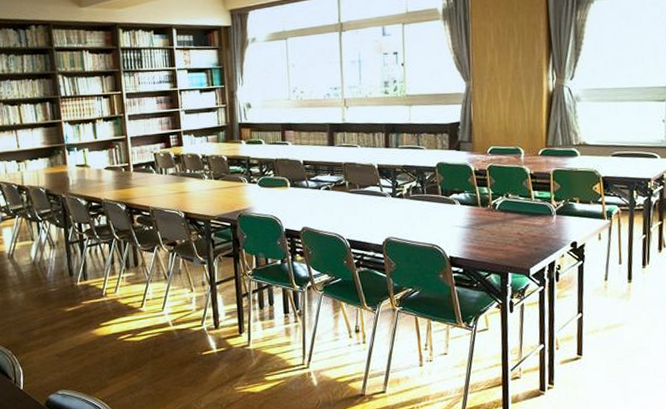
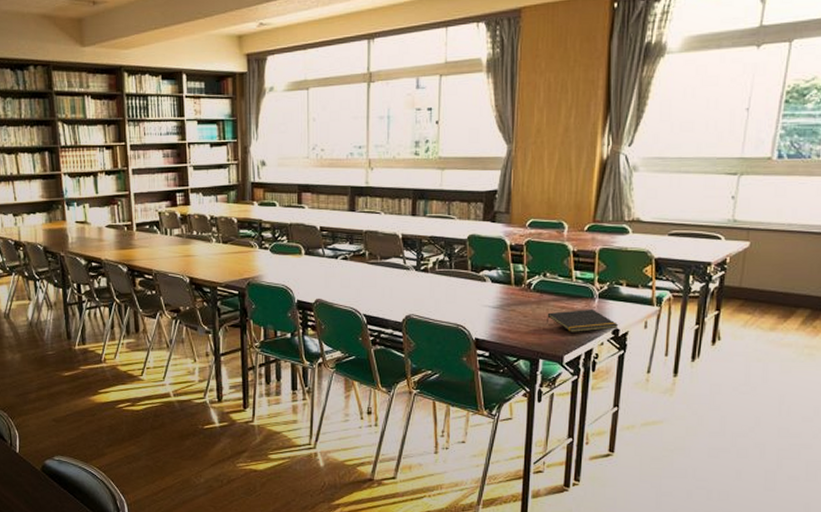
notepad: none [511,225,576,248] -> present [545,310,619,333]

